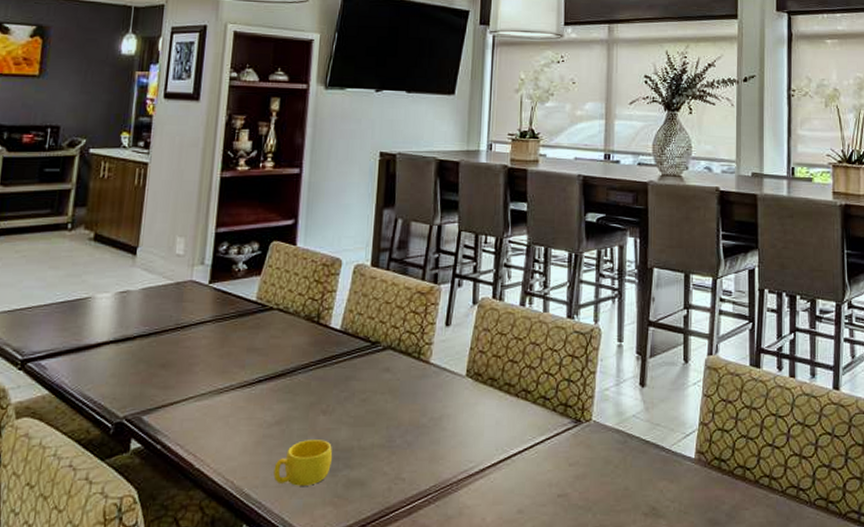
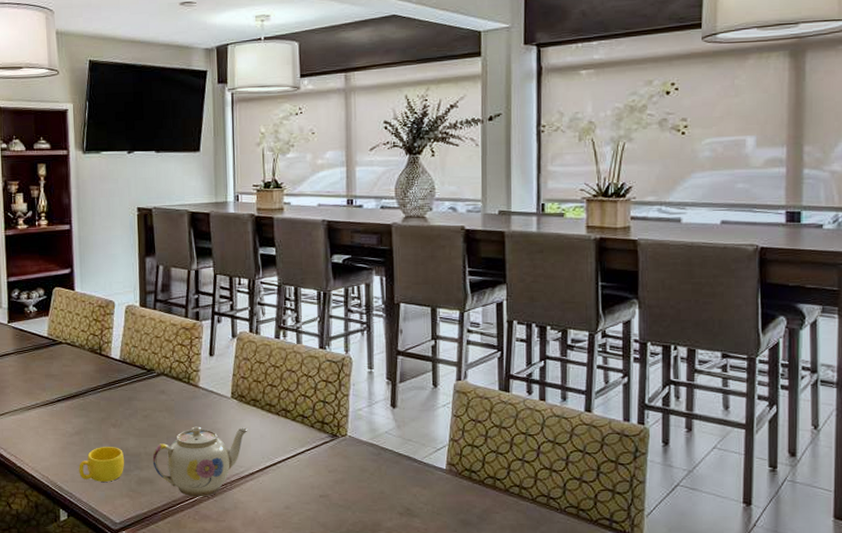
teapot: none [366,412,482,502] -> present [152,426,248,497]

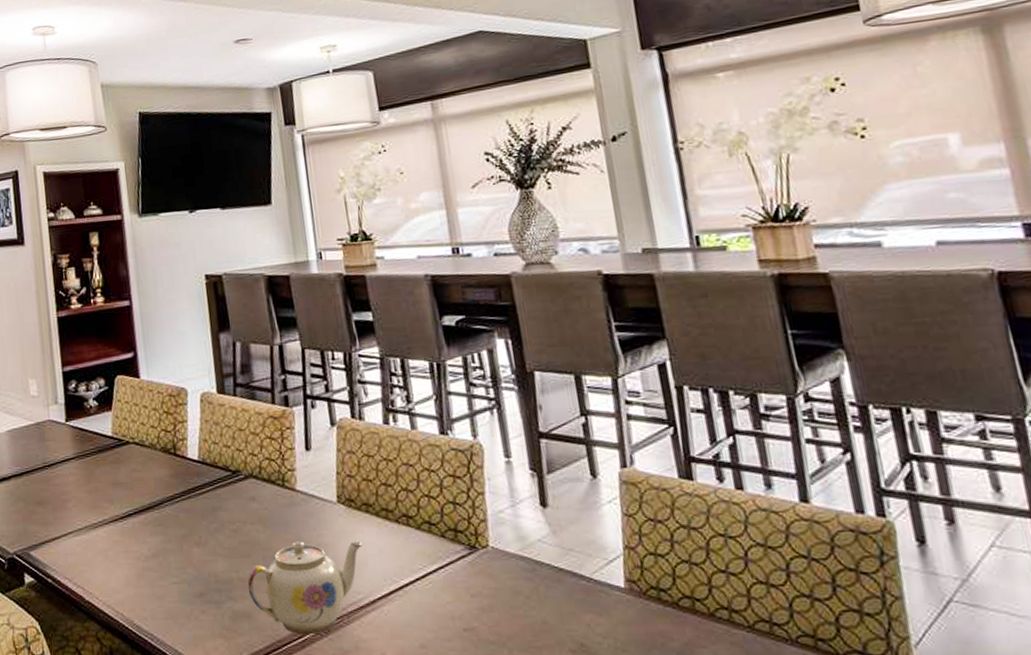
cup: present [79,447,125,482] -> none [159,572,215,618]

